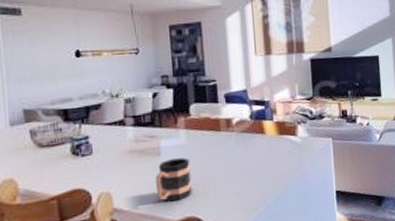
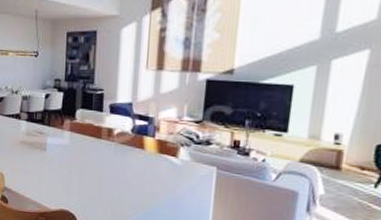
mug: present [155,157,192,202] -> none [39,155,70,194]

